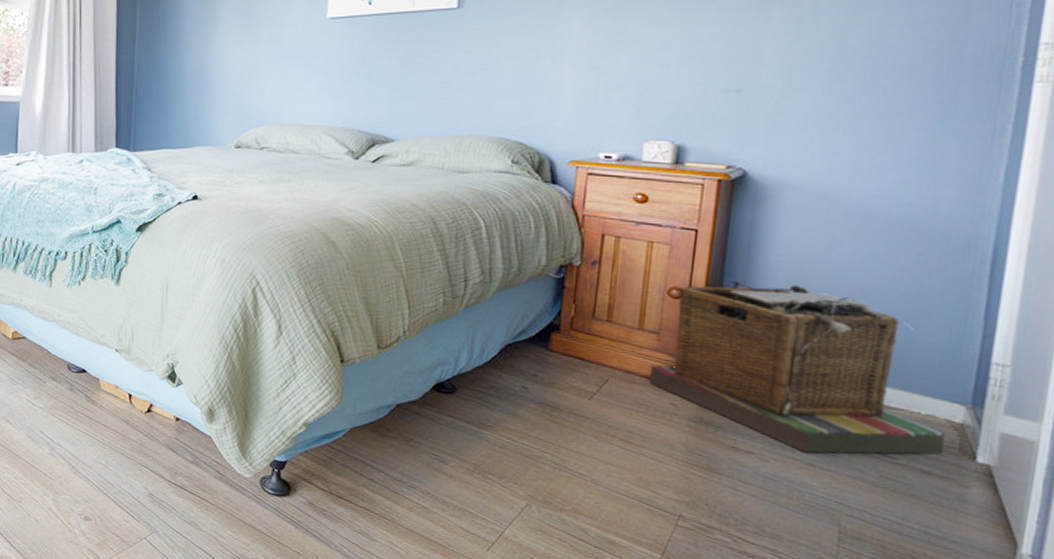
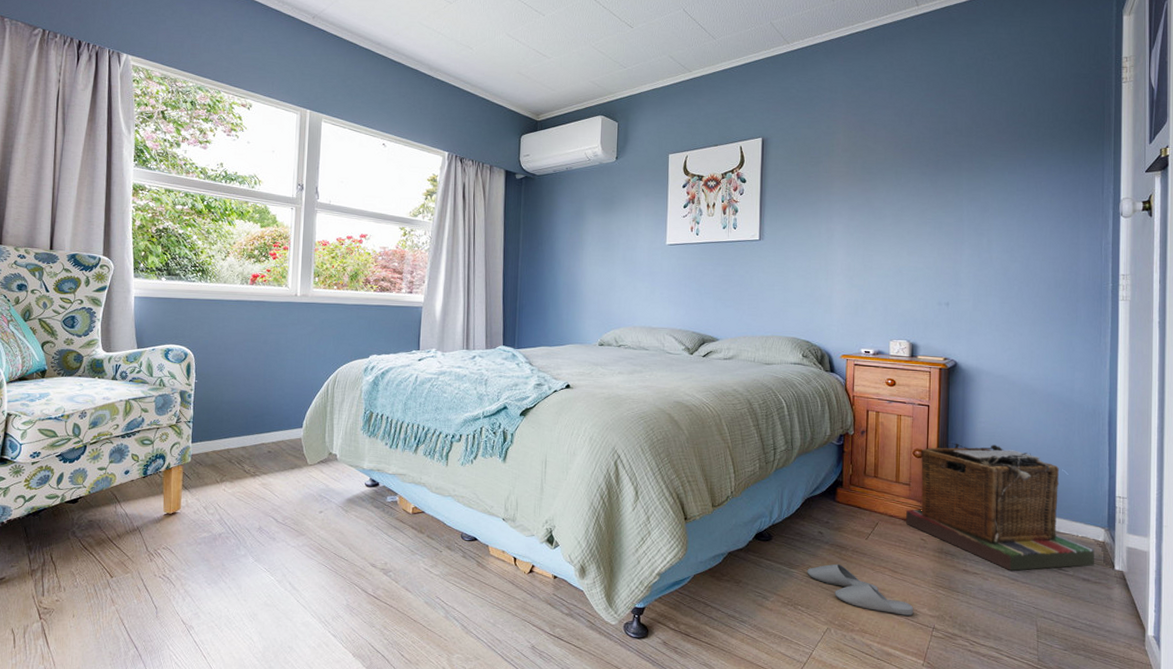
slippers: none [502,427,653,499] -> present [807,563,914,616]

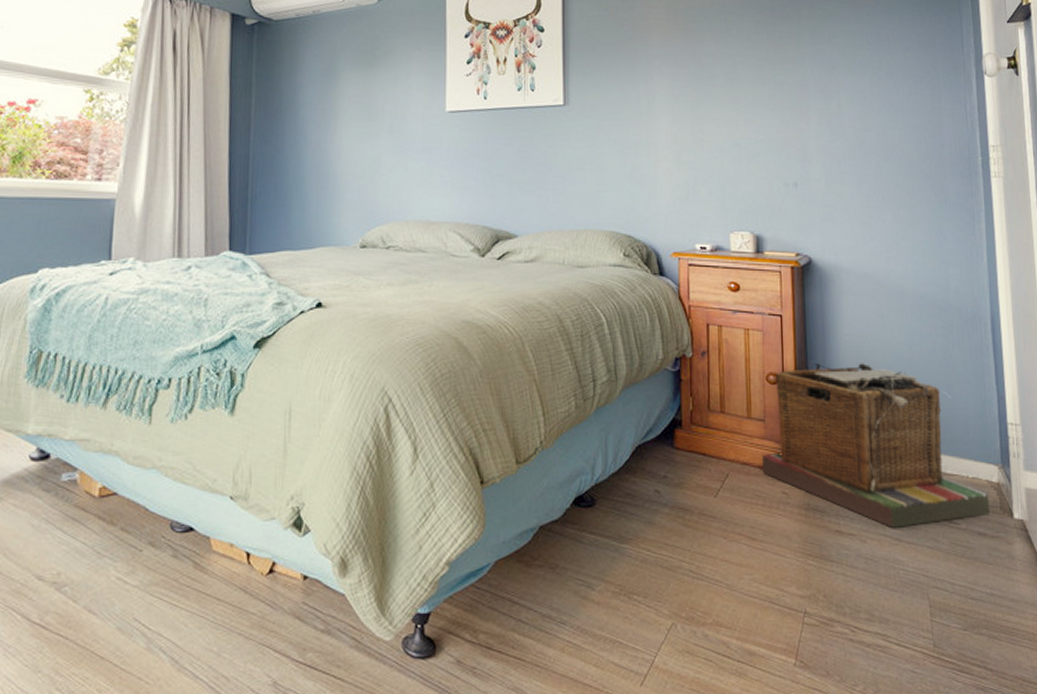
slippers: present [807,563,914,616] -> none [643,533,780,598]

